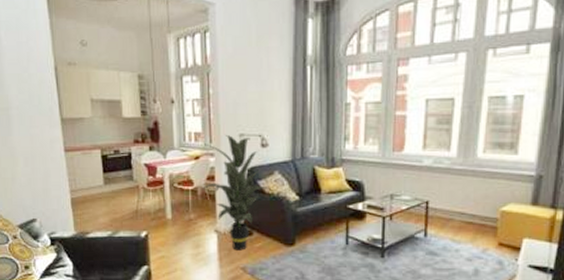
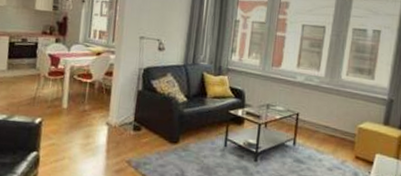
indoor plant: present [204,135,271,251] -> none [101,36,163,144]

